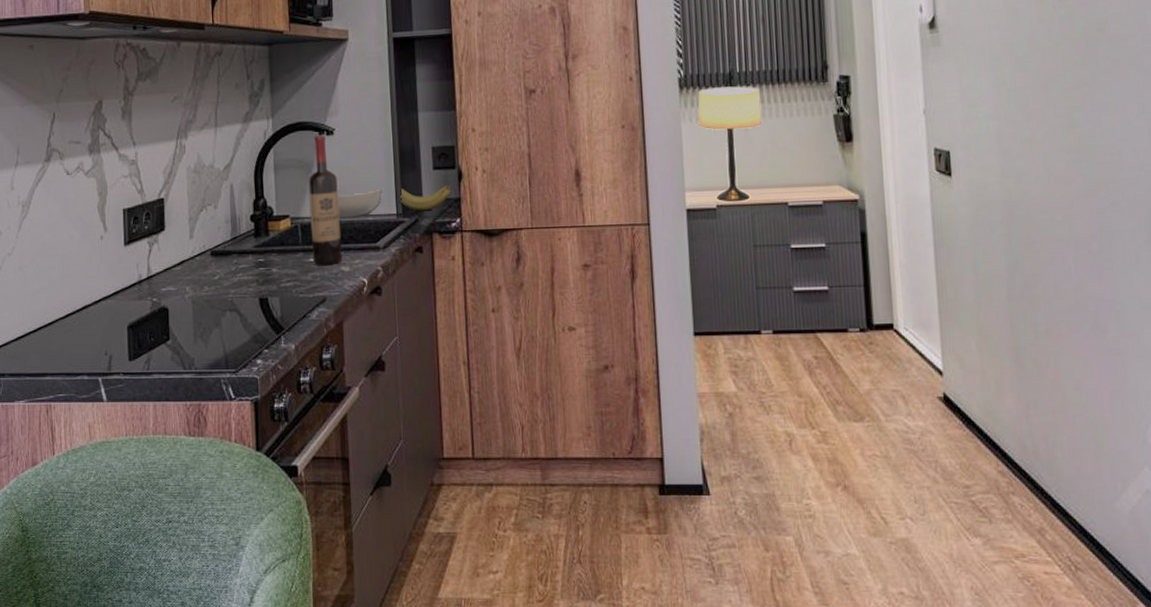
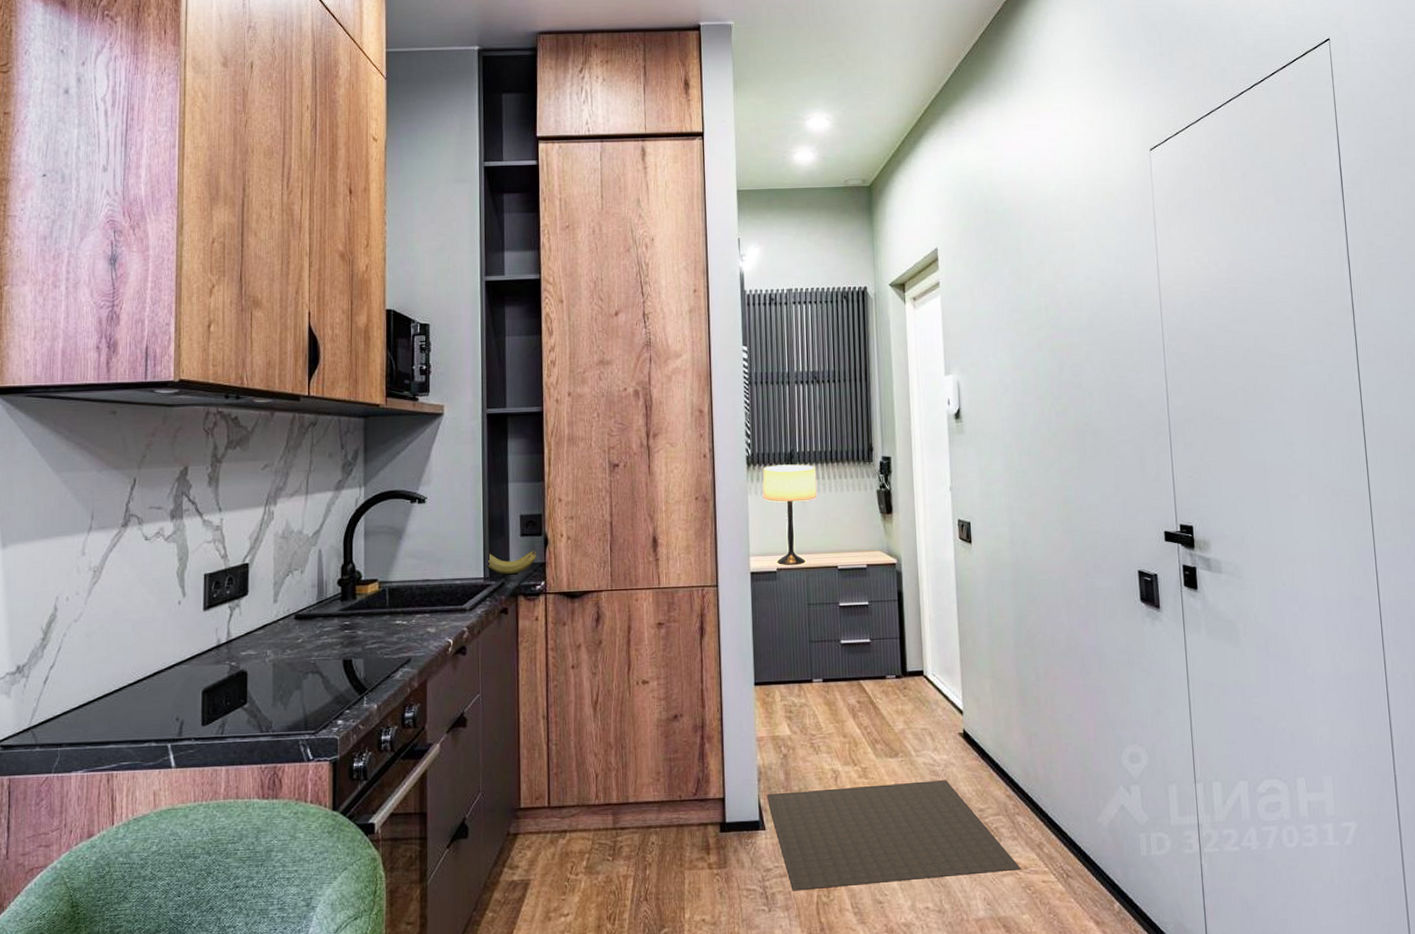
wine bottle: present [308,135,343,265] -> none [398,504,429,627]
bowl: present [336,187,384,218] -> none [426,553,473,582]
doormat: none [710,450,1017,564] -> present [766,780,1021,891]

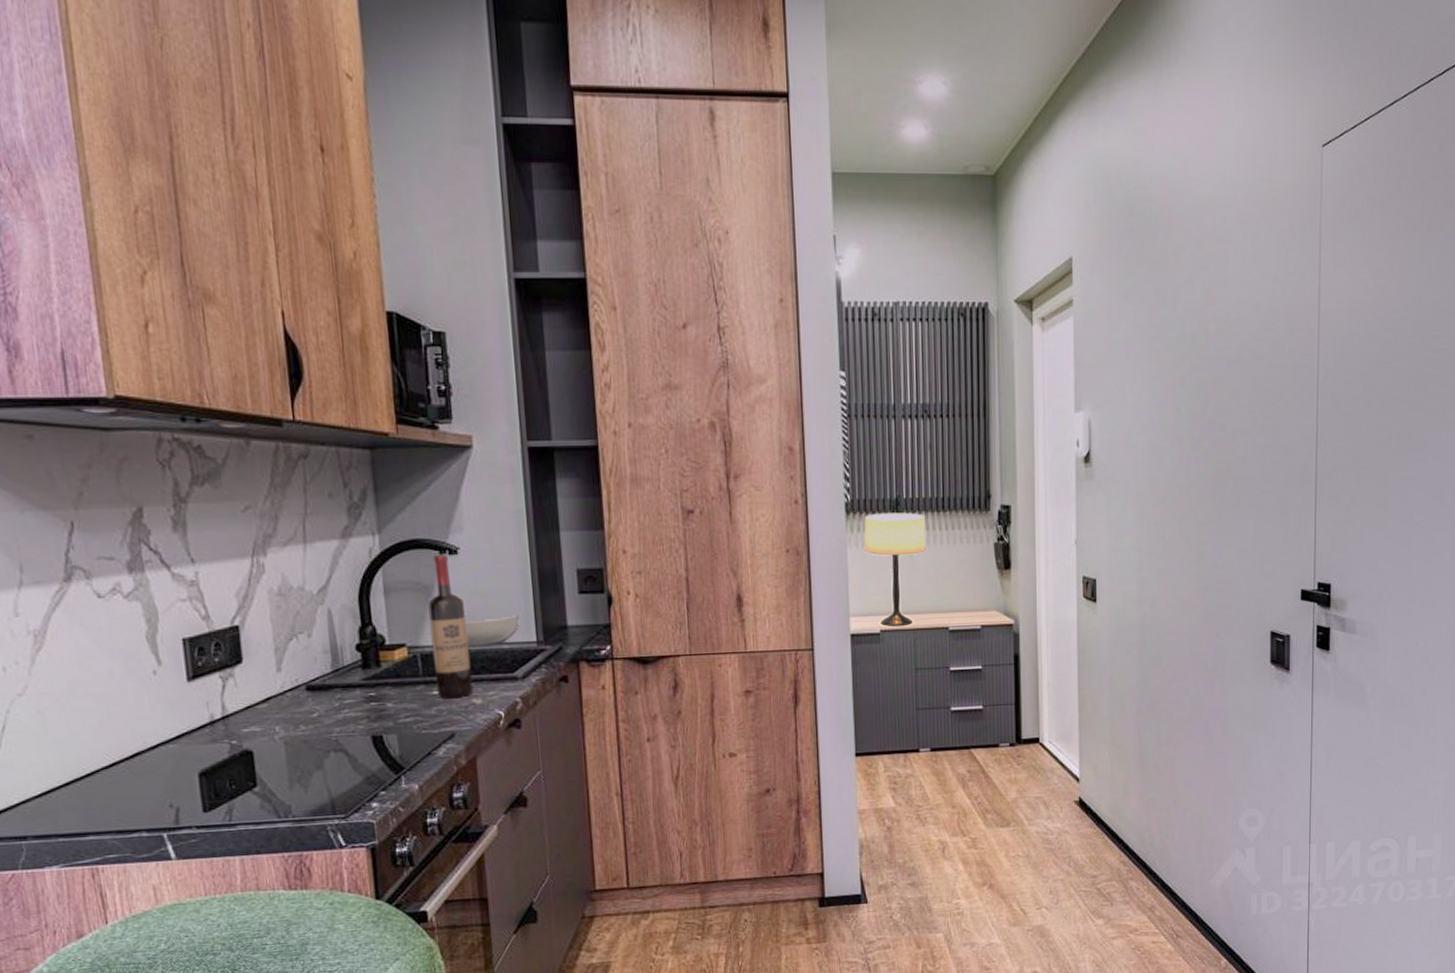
wine bottle: none [398,504,429,627] -> present [427,555,474,698]
bowl: none [426,553,473,582] -> present [463,613,521,647]
fruit: present [486,550,537,575] -> none [538,609,600,638]
doormat: present [766,780,1021,891] -> none [869,848,1131,962]

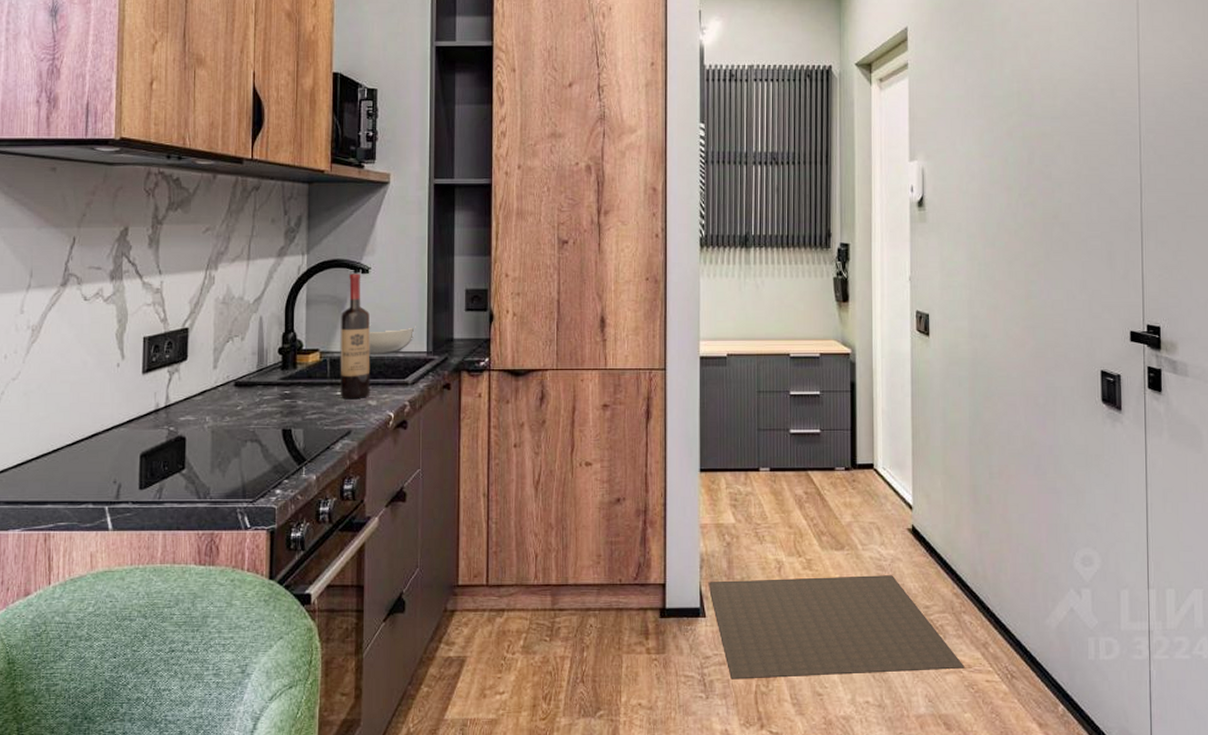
table lamp: present [864,512,926,628] -> none [715,247,771,352]
doormat: none [869,848,1131,962] -> present [708,575,965,680]

